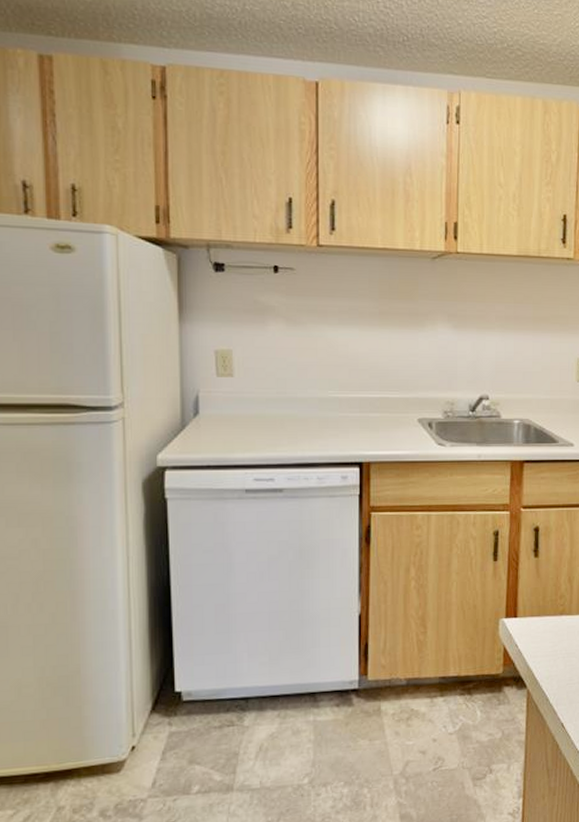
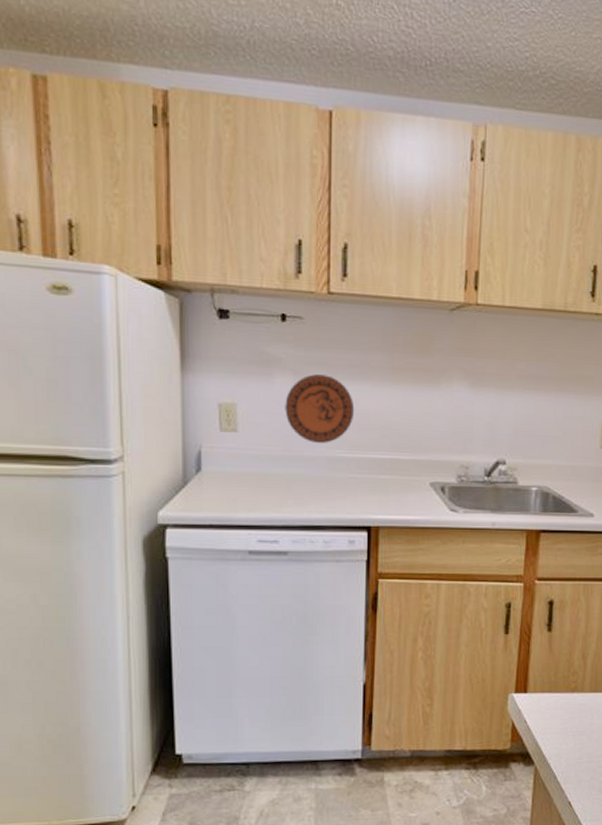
decorative plate: none [278,321,345,385] -> present [285,374,355,443]

